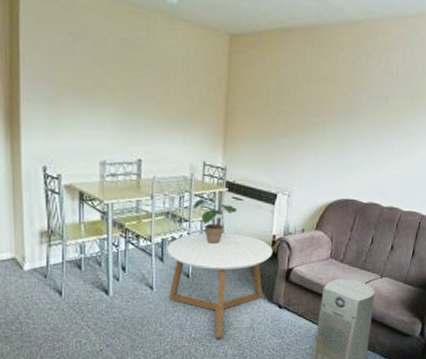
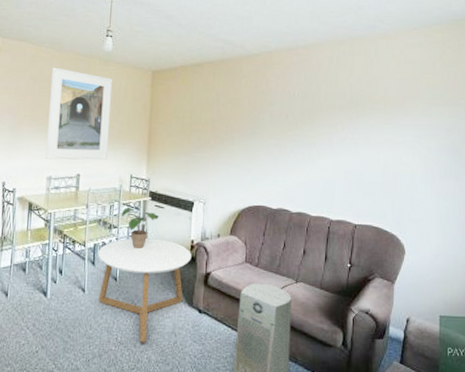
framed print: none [97,20,180,143] -> present [46,67,113,160]

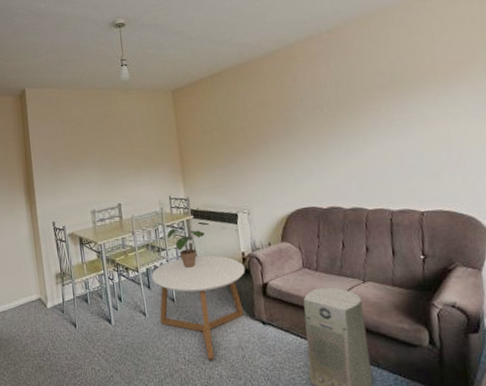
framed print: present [46,67,113,160] -> none [77,105,144,194]

